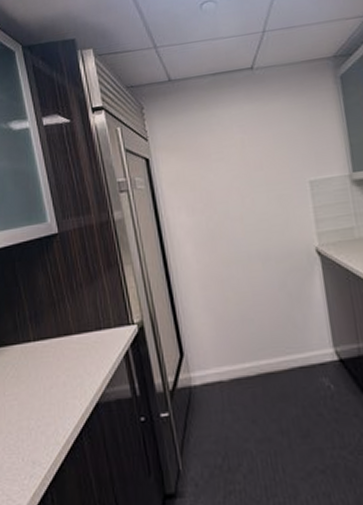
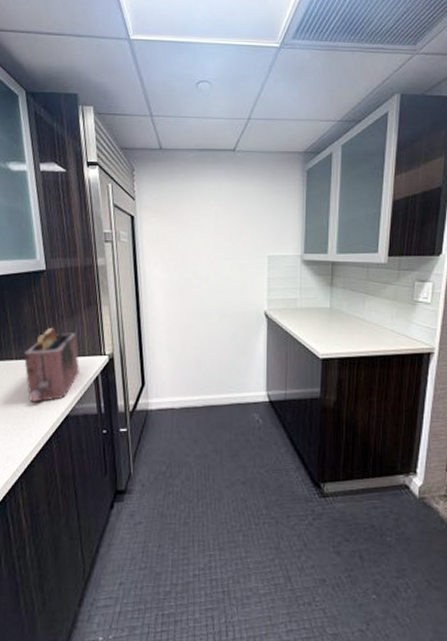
toaster: none [41,299,106,391] -> present [23,328,79,402]

